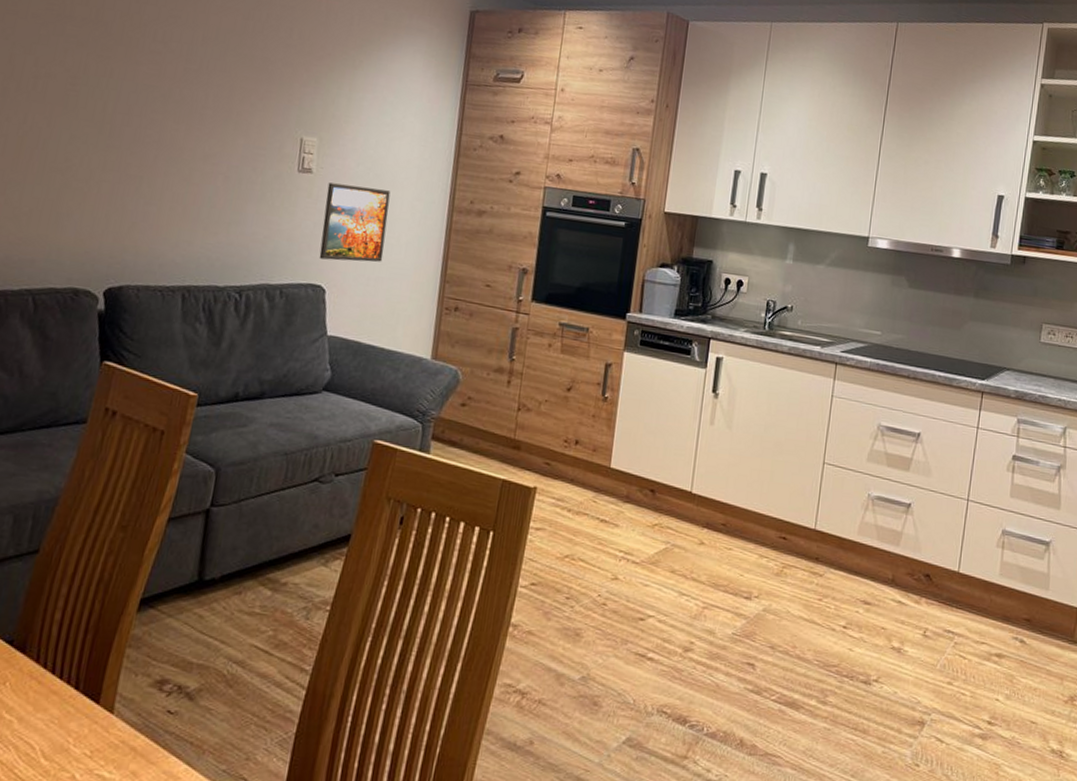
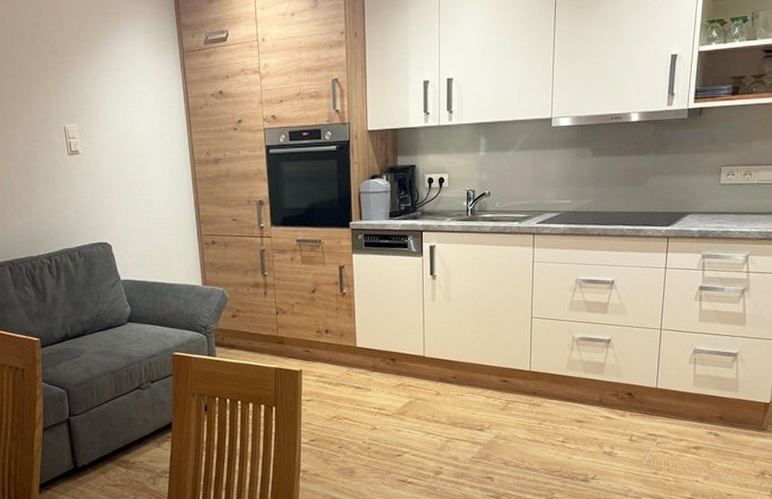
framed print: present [319,182,391,262] -> none [93,157,149,222]

